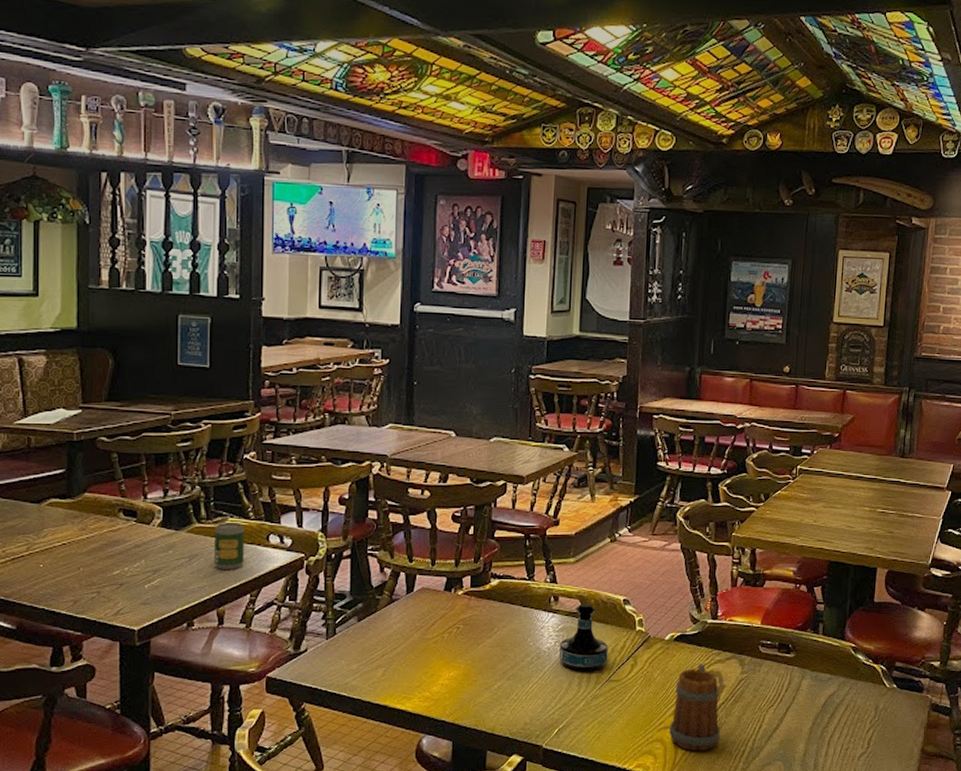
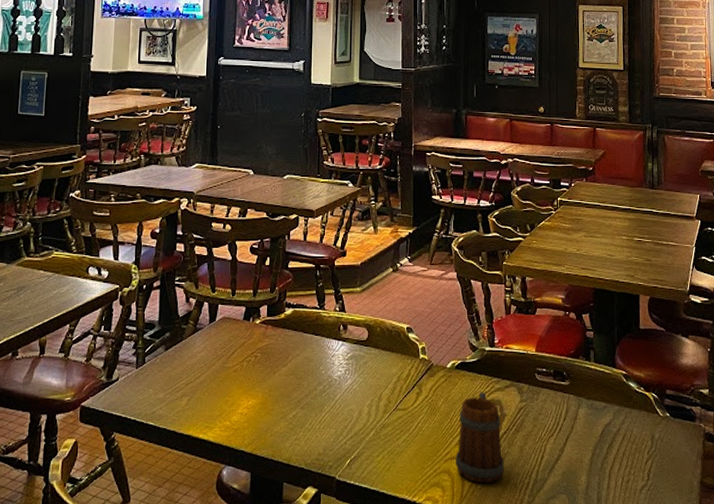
soda can: present [214,522,244,569] -> none [39,255,67,301]
tequila bottle: present [558,603,608,671] -> none [349,332,395,400]

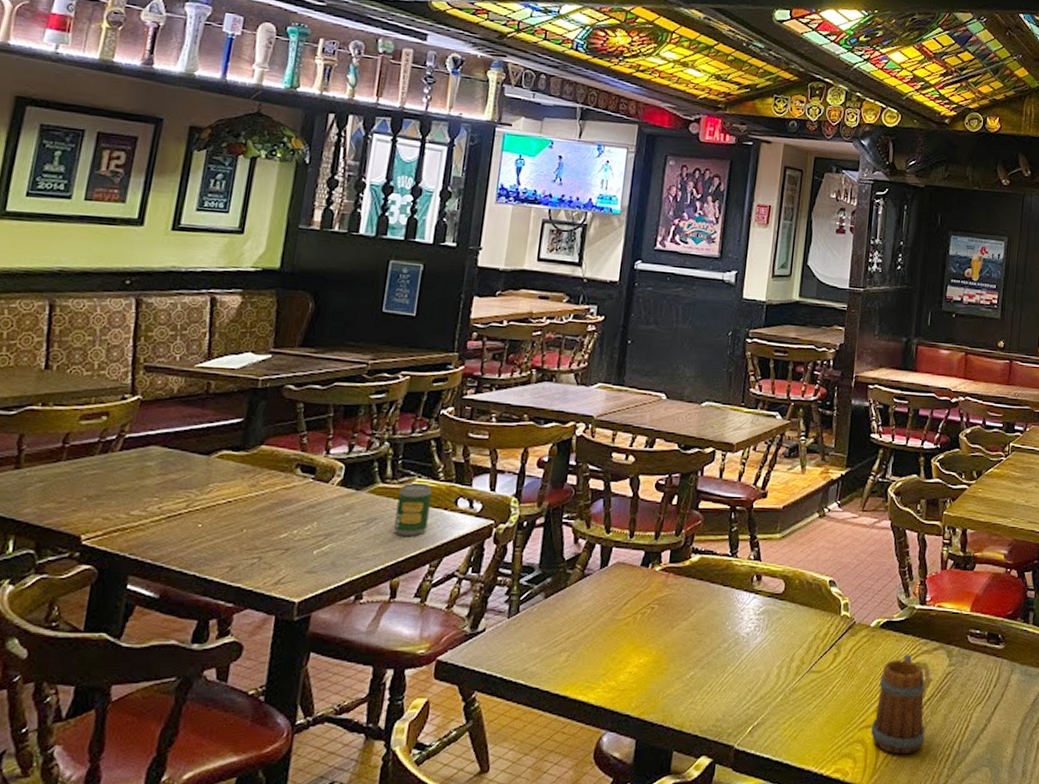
soda can: none [39,255,67,301] -> present [394,482,432,536]

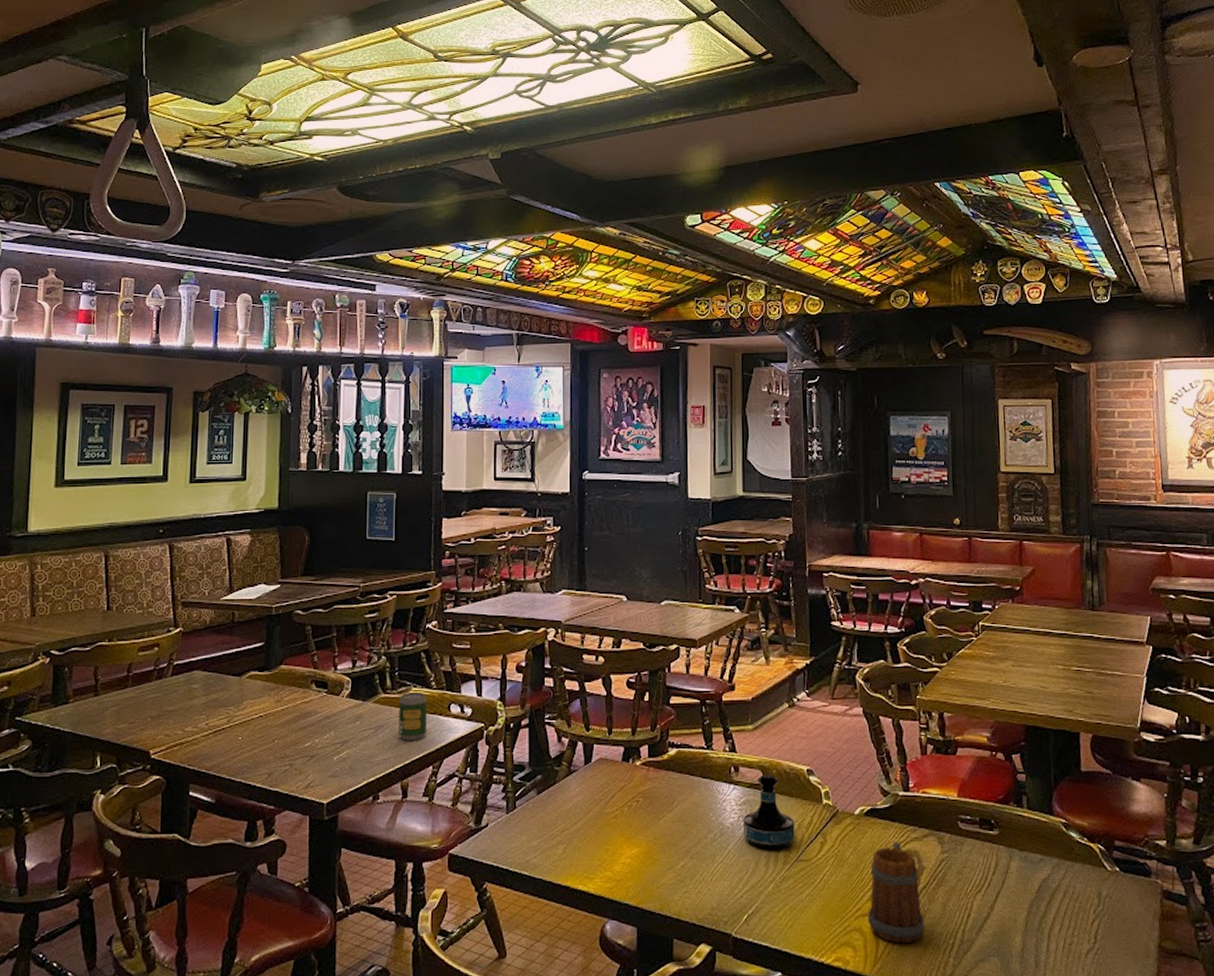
tequila bottle: none [757,584,811,660] -> present [742,774,795,849]

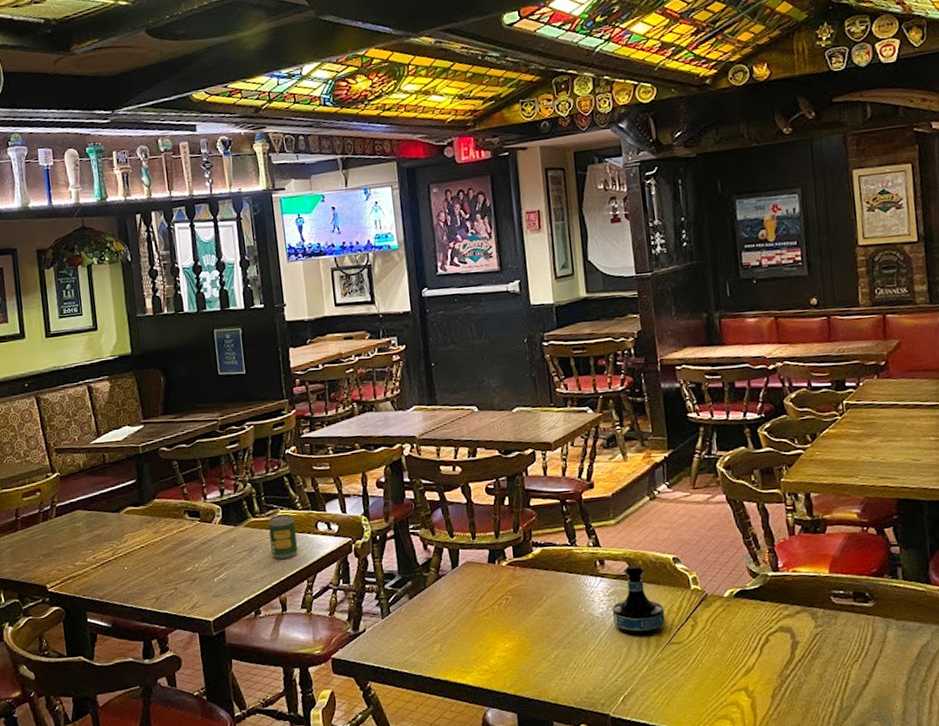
beer mug: present [868,842,925,944] -> none [743,619,803,714]

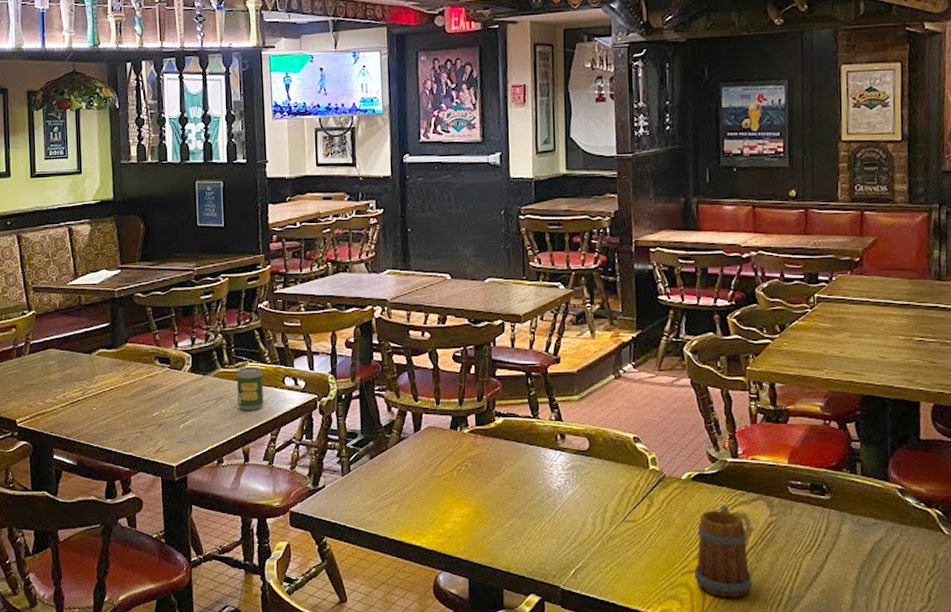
tequila bottle: present [612,564,666,635] -> none [569,441,622,511]
beer mug: none [743,619,803,714] -> present [694,505,752,598]

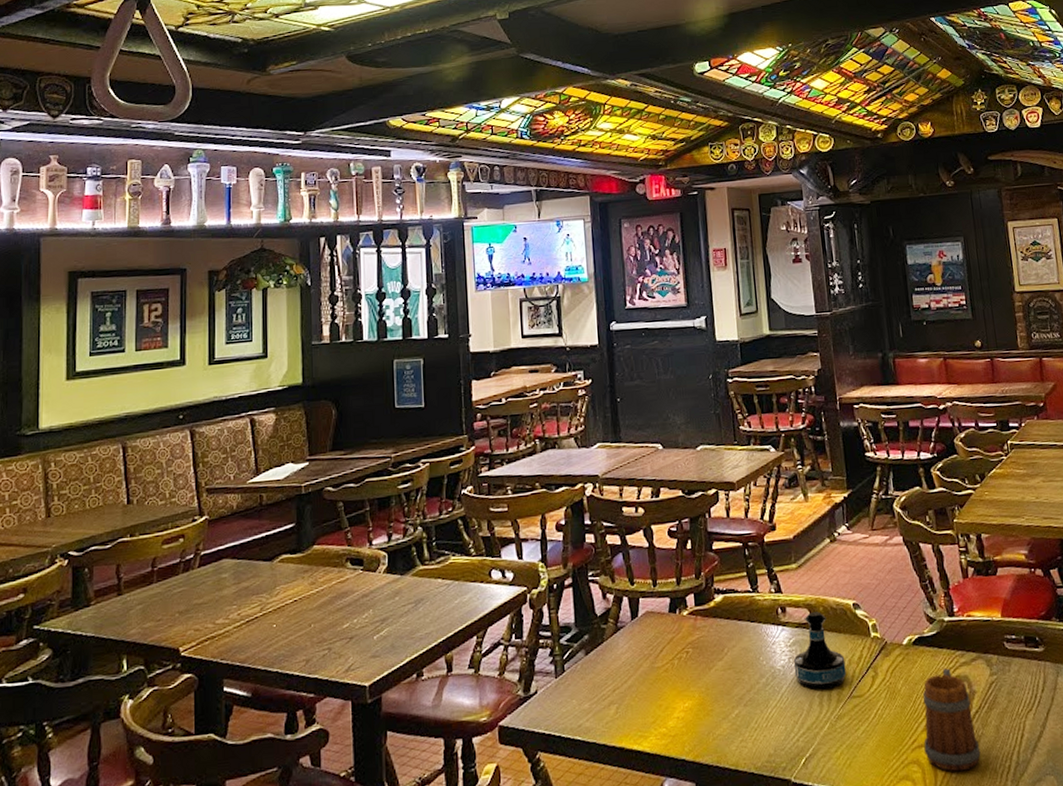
soda can: present [237,366,264,410] -> none [438,560,468,612]
tequila bottle: none [569,441,622,511] -> present [793,611,847,689]

